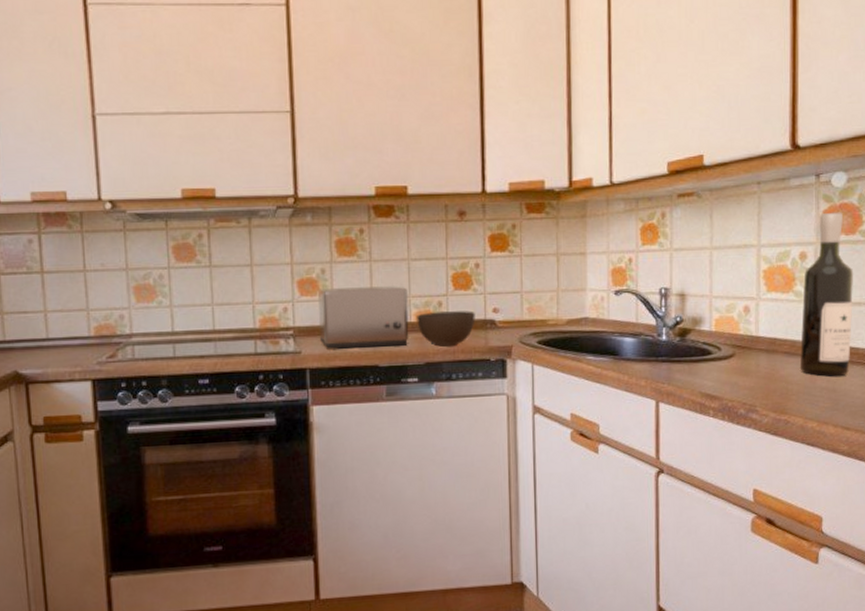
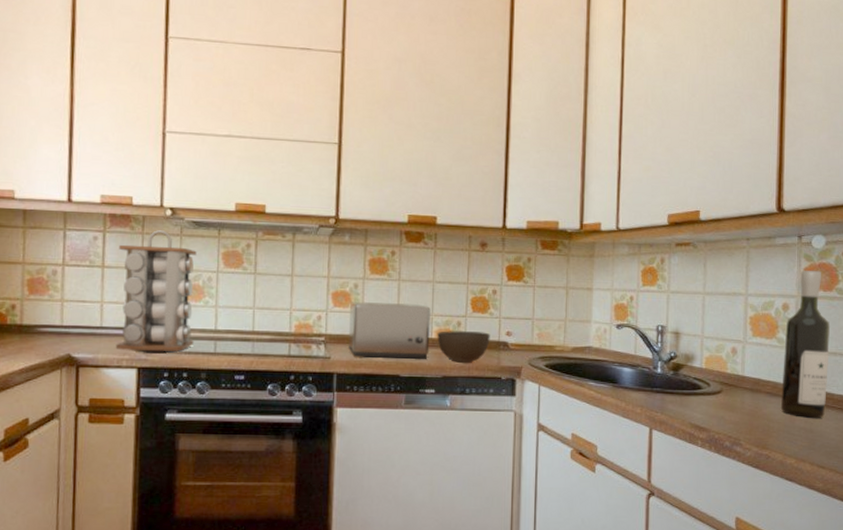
spice rack: none [57,226,150,363] -> present [115,230,197,353]

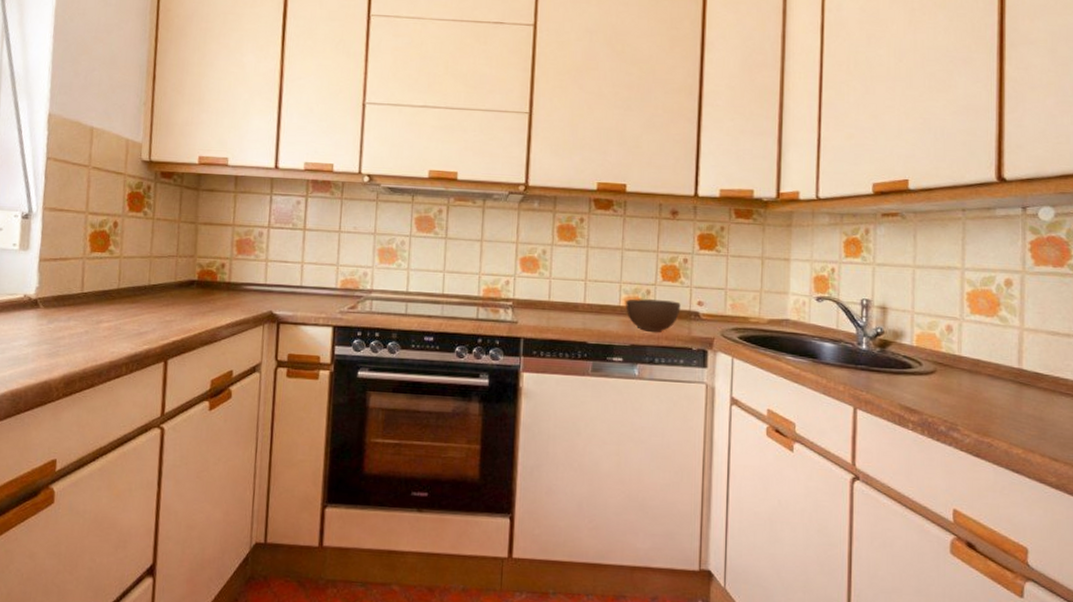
spice rack: present [115,230,197,353] -> none [313,195,391,313]
toaster: present [348,302,431,360] -> none [535,267,619,328]
bottle: present [780,270,831,418] -> none [1004,243,1063,405]

